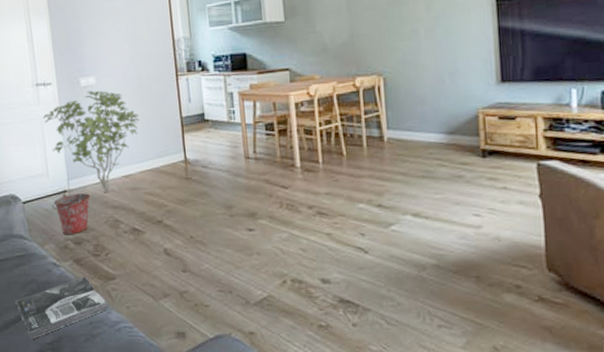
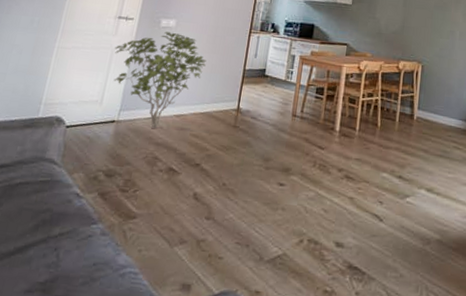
magazine: present [15,276,109,340] -> none [19,211,120,277]
bucket: present [51,193,91,235] -> none [94,124,138,167]

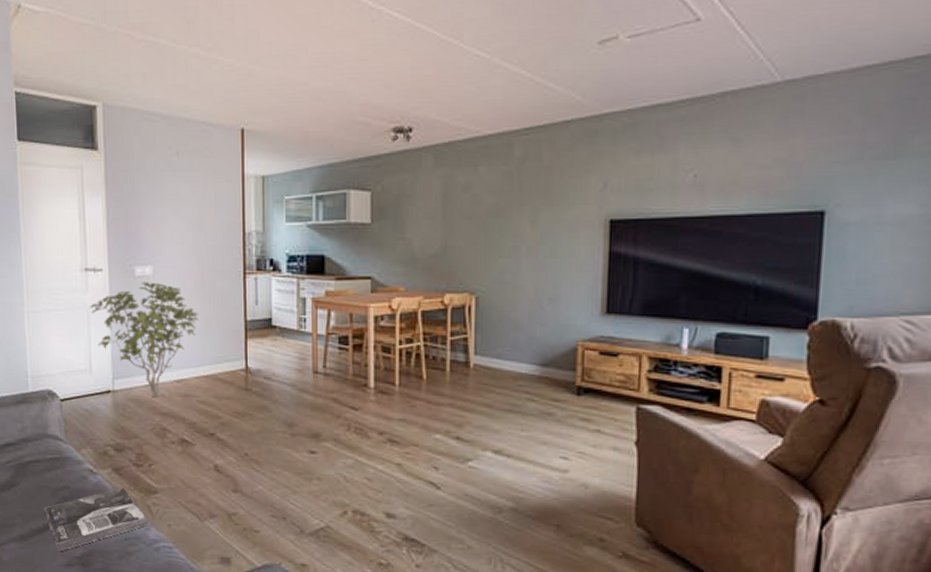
magazine: none [19,211,120,277] -> present [44,487,148,552]

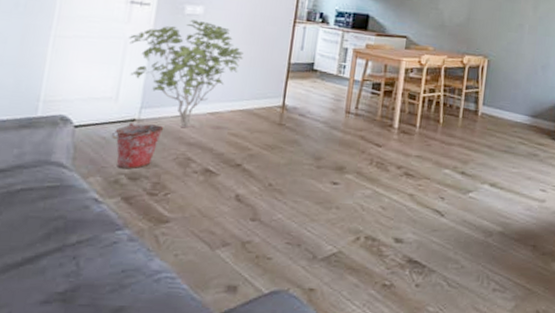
magazine: present [44,487,148,552] -> none [27,216,152,288]
bucket: none [92,394,137,441] -> present [111,123,164,169]

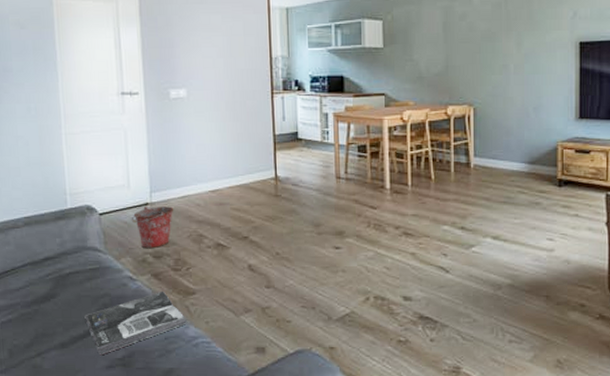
magazine: none [27,216,152,288] -> present [84,291,187,356]
shrub: present [128,19,244,127] -> none [127,103,231,206]

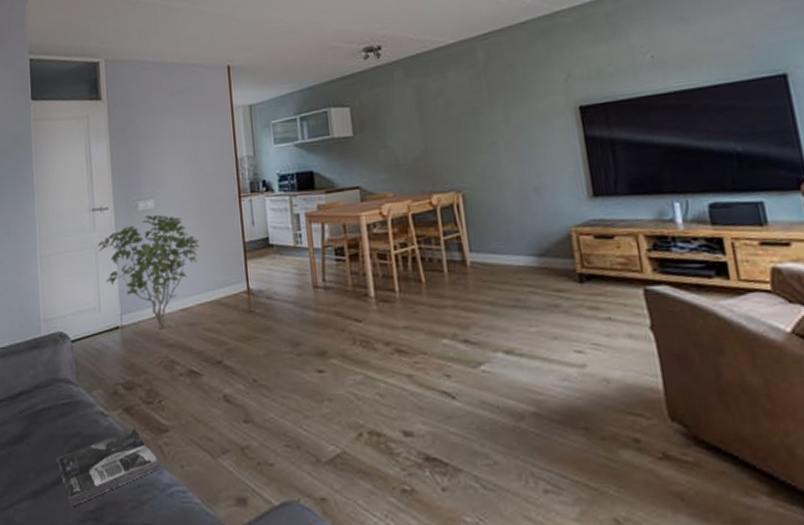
shrub: none [127,103,231,206] -> present [97,215,199,328]
bucket: present [131,206,174,249] -> none [102,329,145,379]

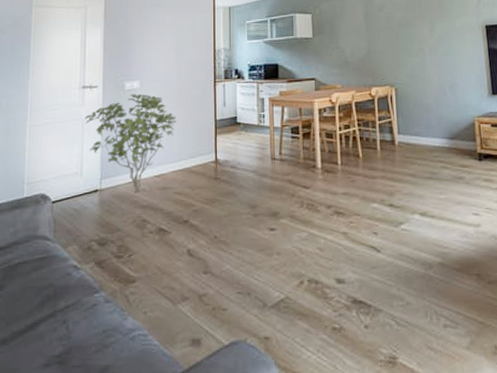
magazine: present [56,428,160,507] -> none [27,279,125,353]

